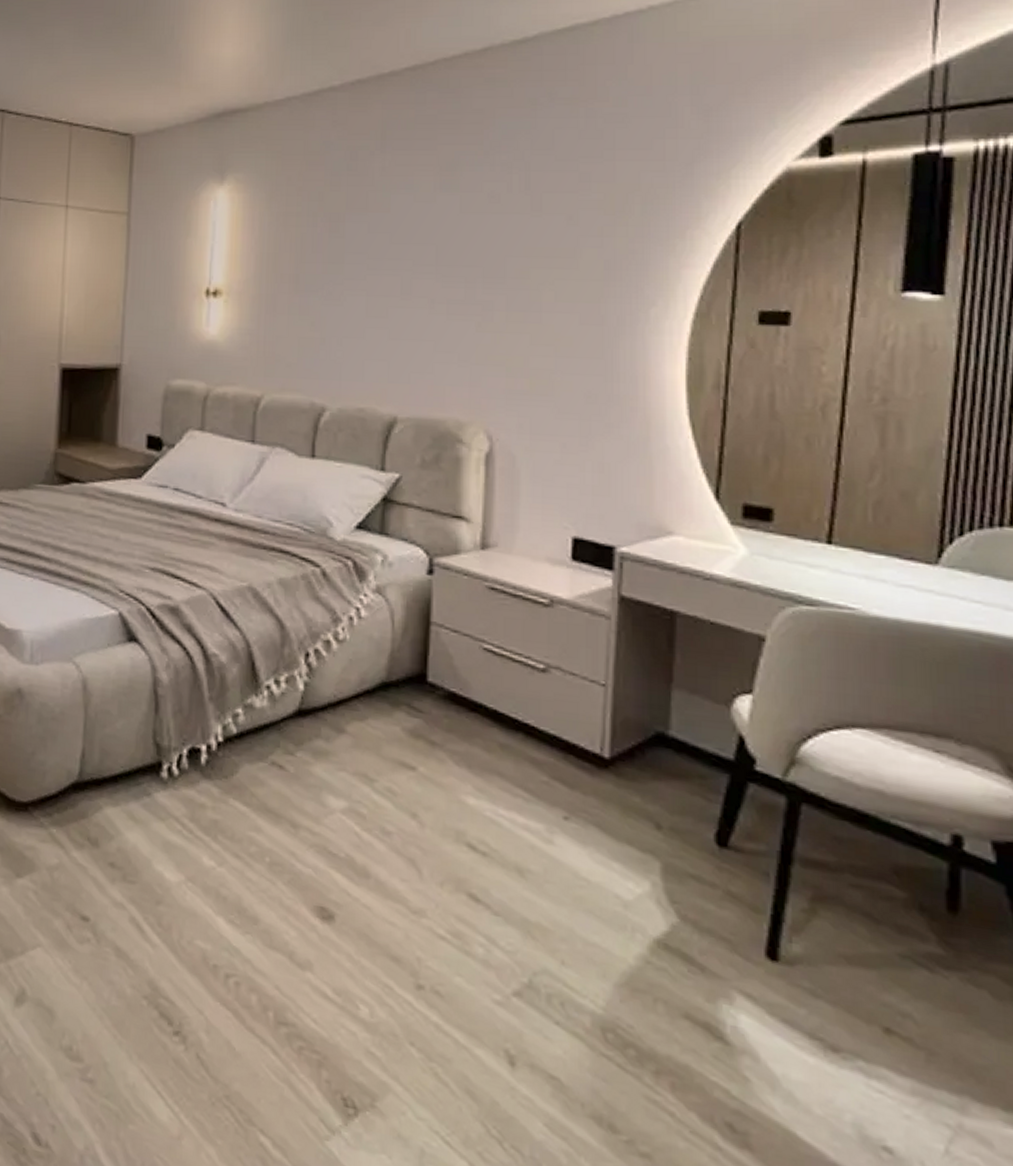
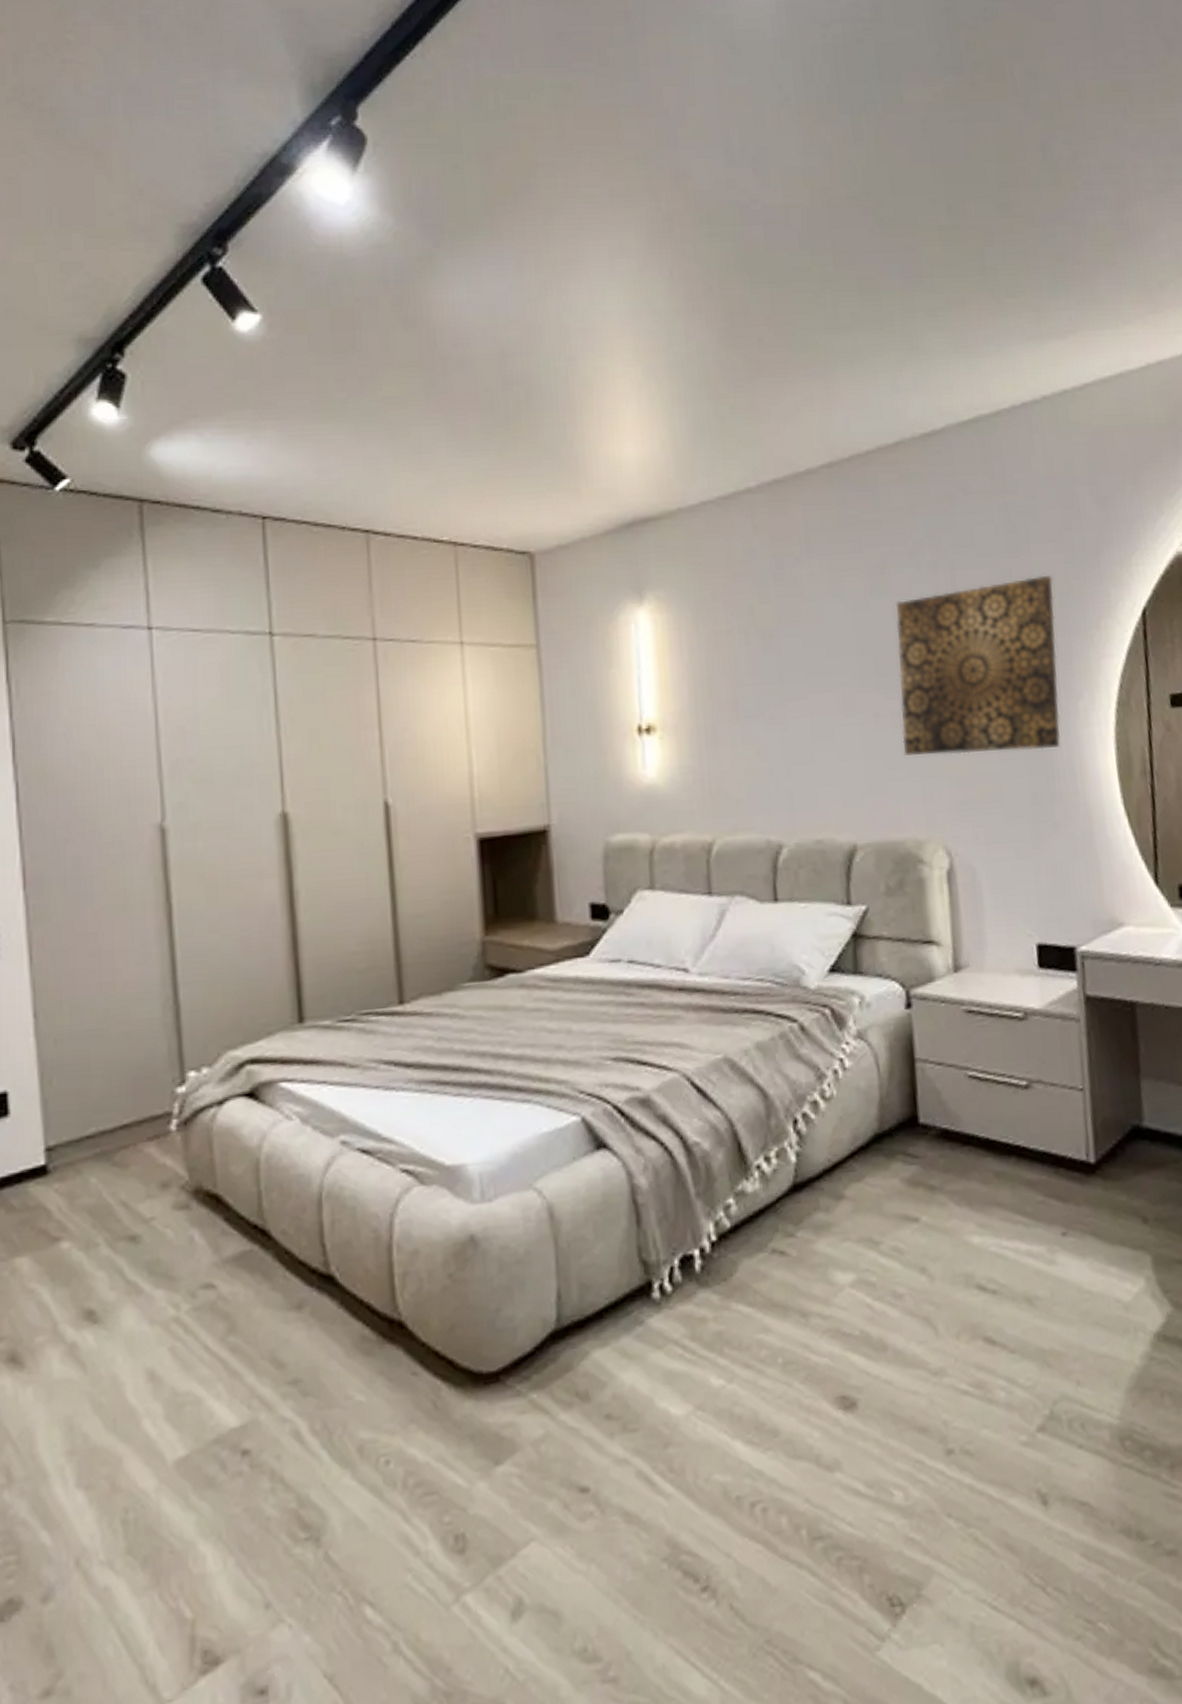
wall art: none [455,182,638,351] -> present [895,574,1061,756]

